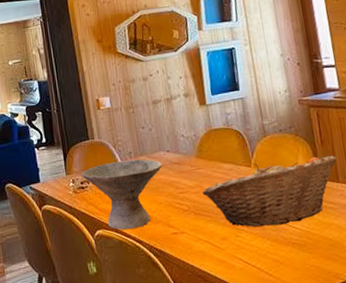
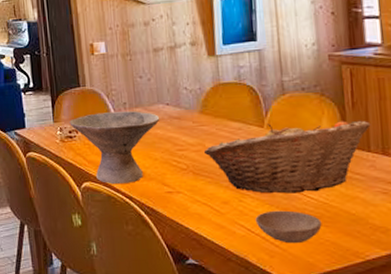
bowl: none [250,241,307,272] -> present [255,210,322,244]

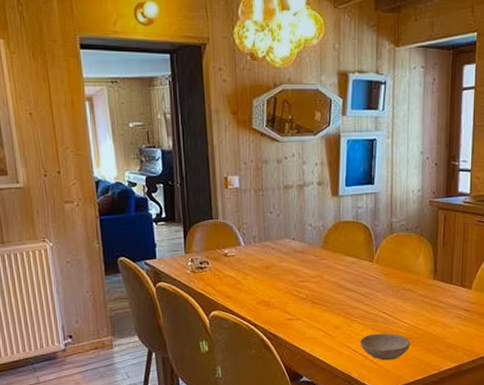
bowl: present [69,111,160,185] -> none [201,244,286,313]
fruit basket: present [204,120,371,194] -> none [323,257,455,319]

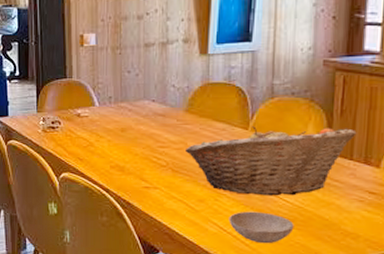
fruit basket: none [323,257,455,319] -> present [186,126,357,196]

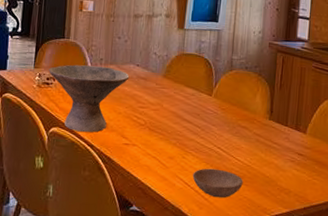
bowl: none [53,105,145,177] -> present [48,64,130,133]
fruit basket: present [186,126,357,196] -> none [161,93,291,155]

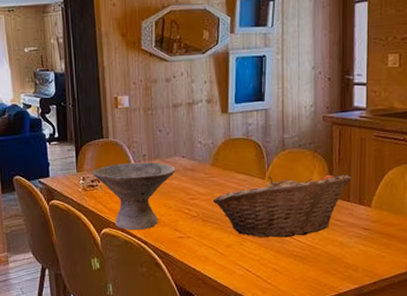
fruit basket: none [161,93,291,155] -> present [213,174,352,238]
bowl: present [192,168,243,198] -> none [253,252,307,281]

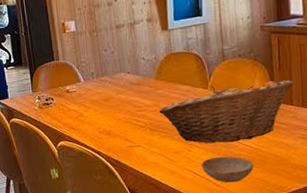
bowl: present [92,162,176,231] -> none [46,79,123,142]
bowl: none [253,252,307,281] -> present [201,156,254,183]

